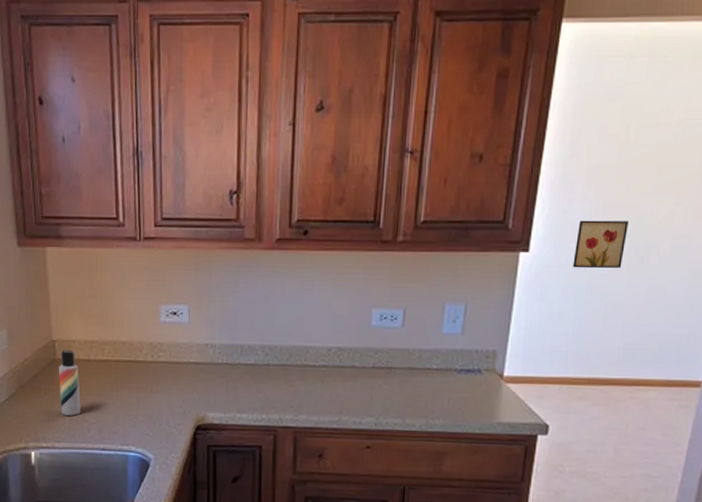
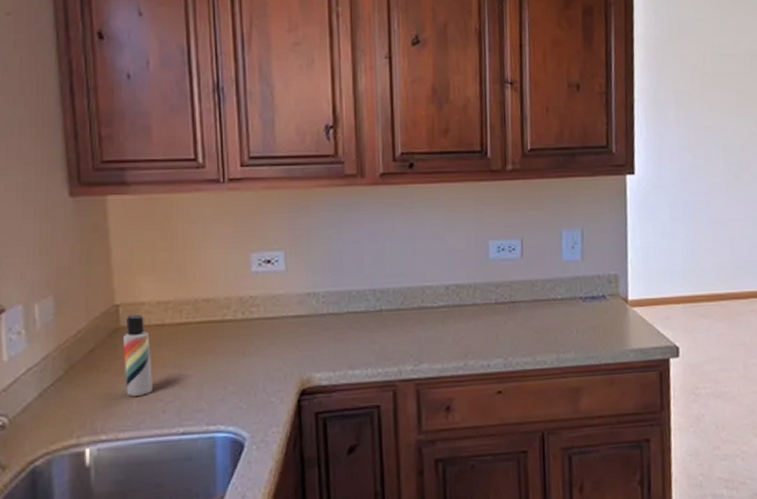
wall art: present [572,220,628,269] -> none [675,141,720,188]

